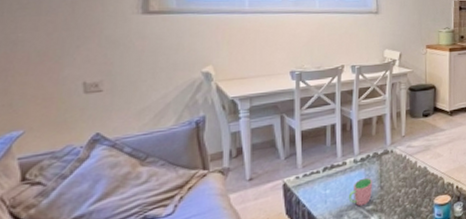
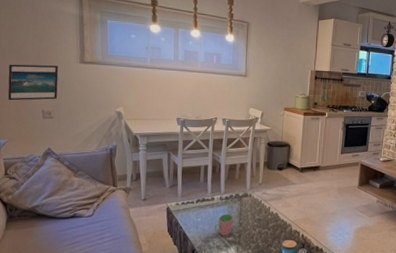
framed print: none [21,20,108,75] -> present [8,64,59,101]

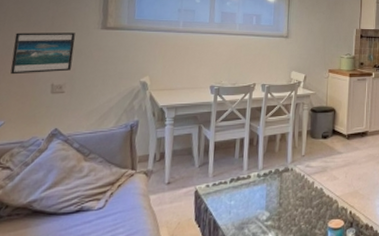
cup: present [214,213,234,237] -> none [250,193,273,221]

